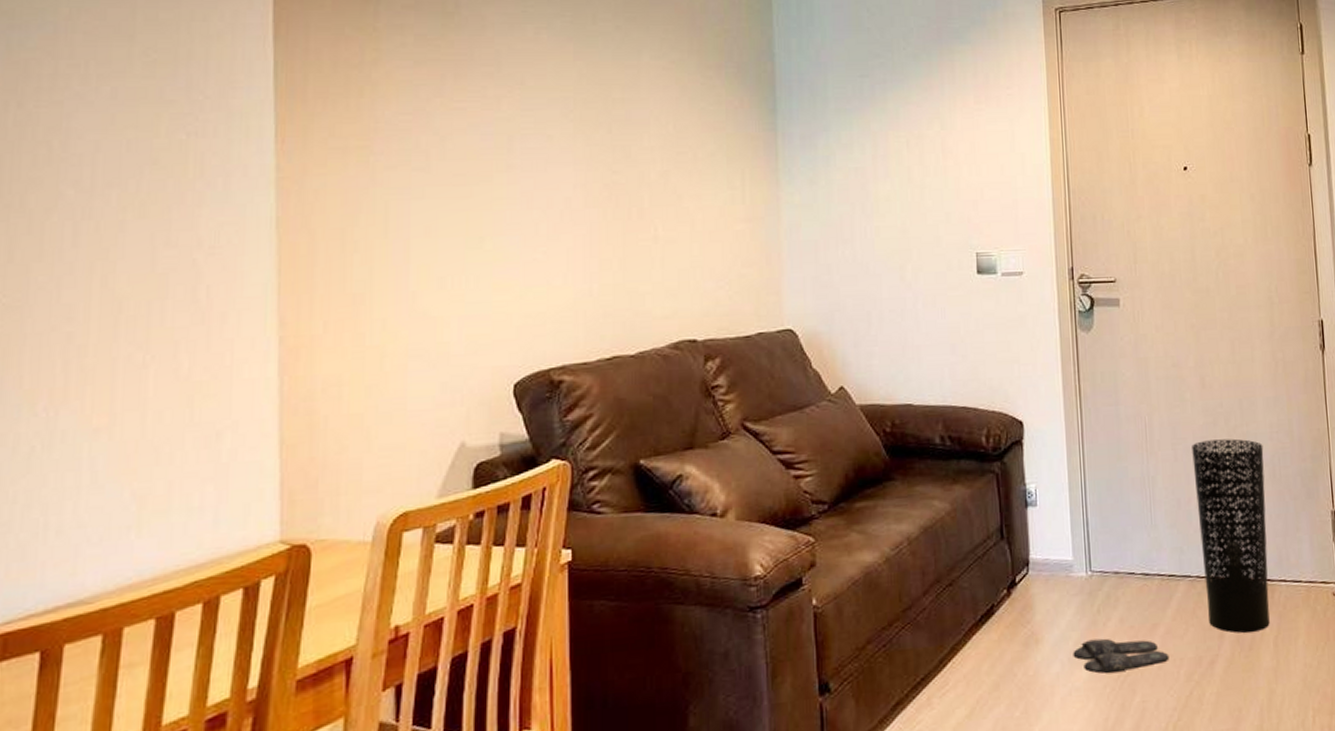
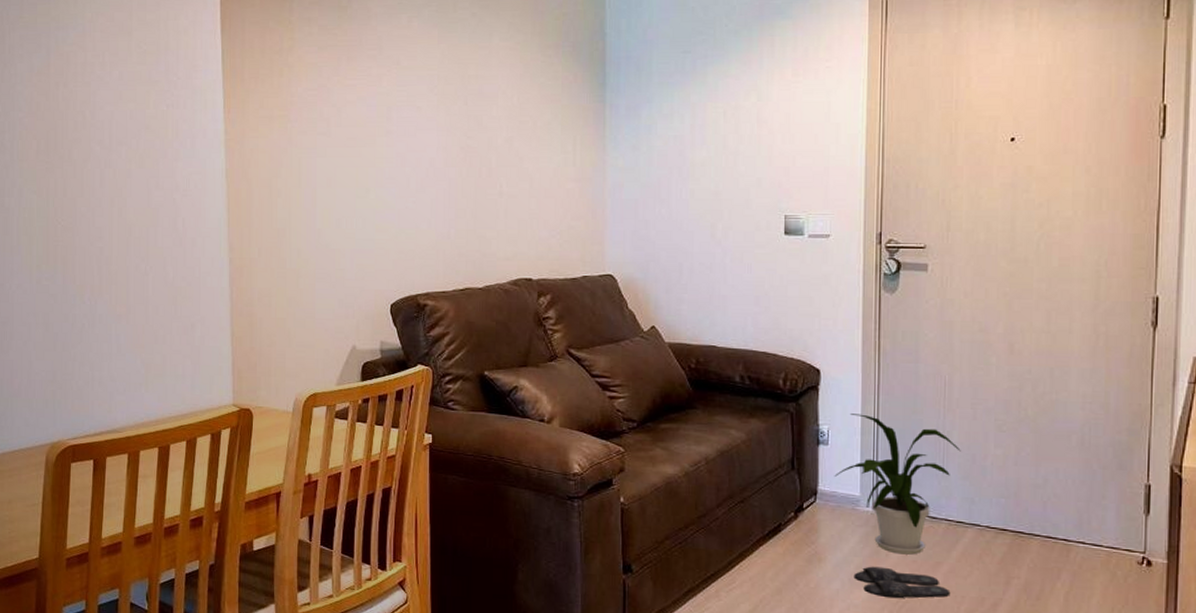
house plant: none [1045,467,1166,621] -> present [834,414,961,555]
umbrella stand: present [1192,438,1270,633] -> none [992,403,1073,584]

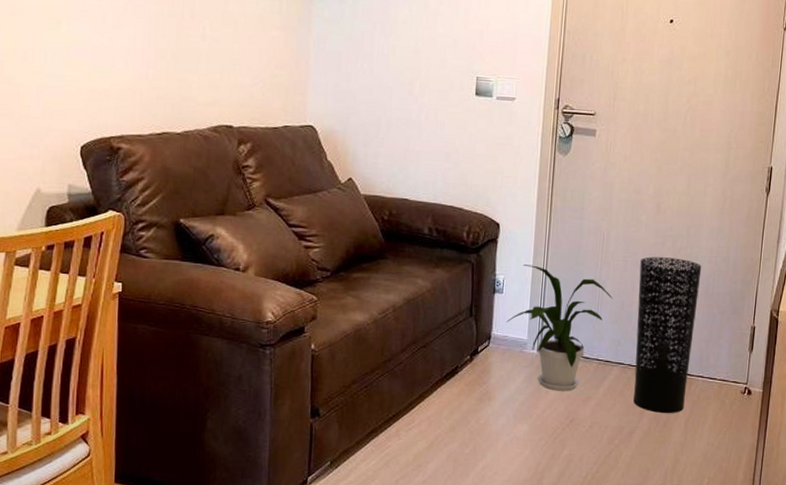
slippers: present [853,566,951,598] -> none [518,402,597,430]
umbrella stand: none [992,403,1073,584] -> present [633,257,702,413]

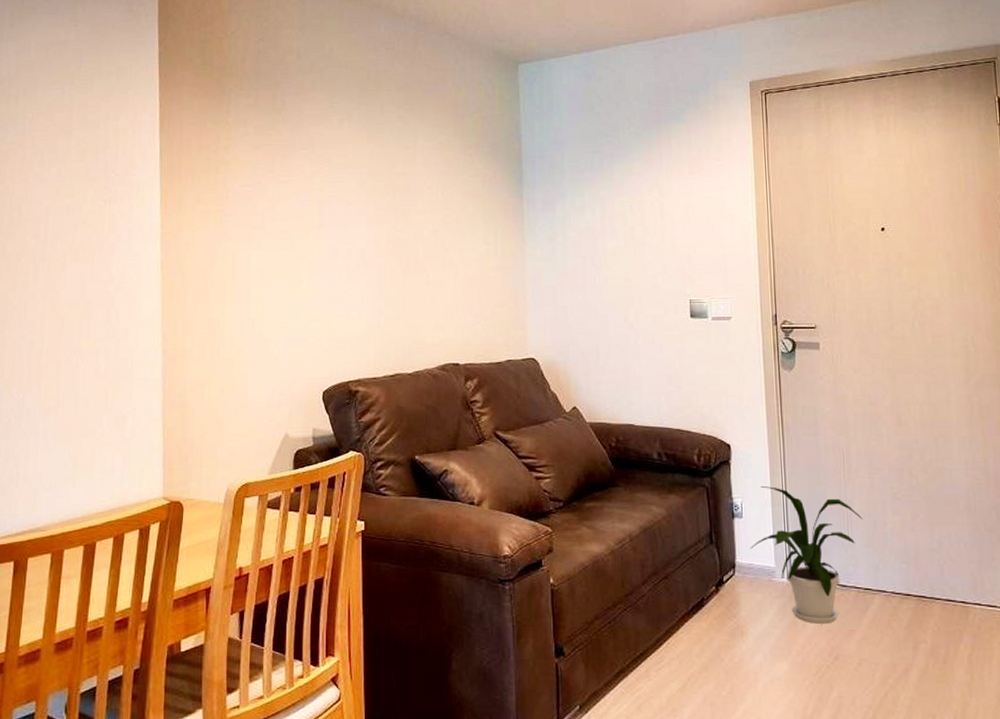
umbrella stand: present [633,257,702,413] -> none [888,472,964,647]

